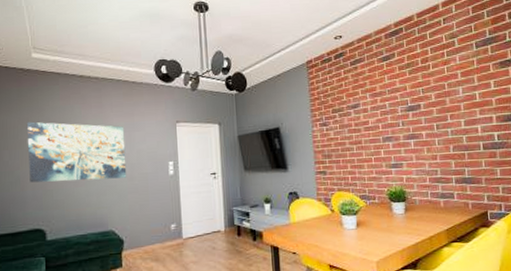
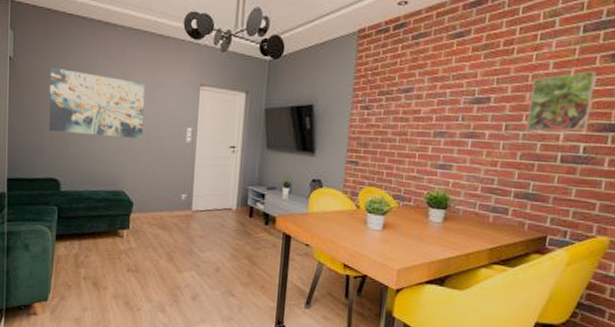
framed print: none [449,75,497,129] -> present [525,70,597,132]

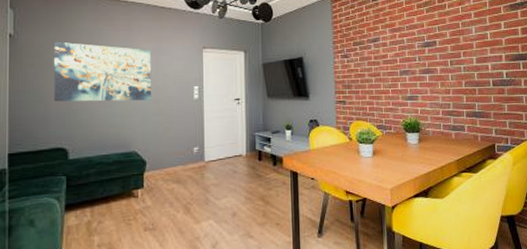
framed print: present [525,70,597,132] -> none [463,17,506,65]

